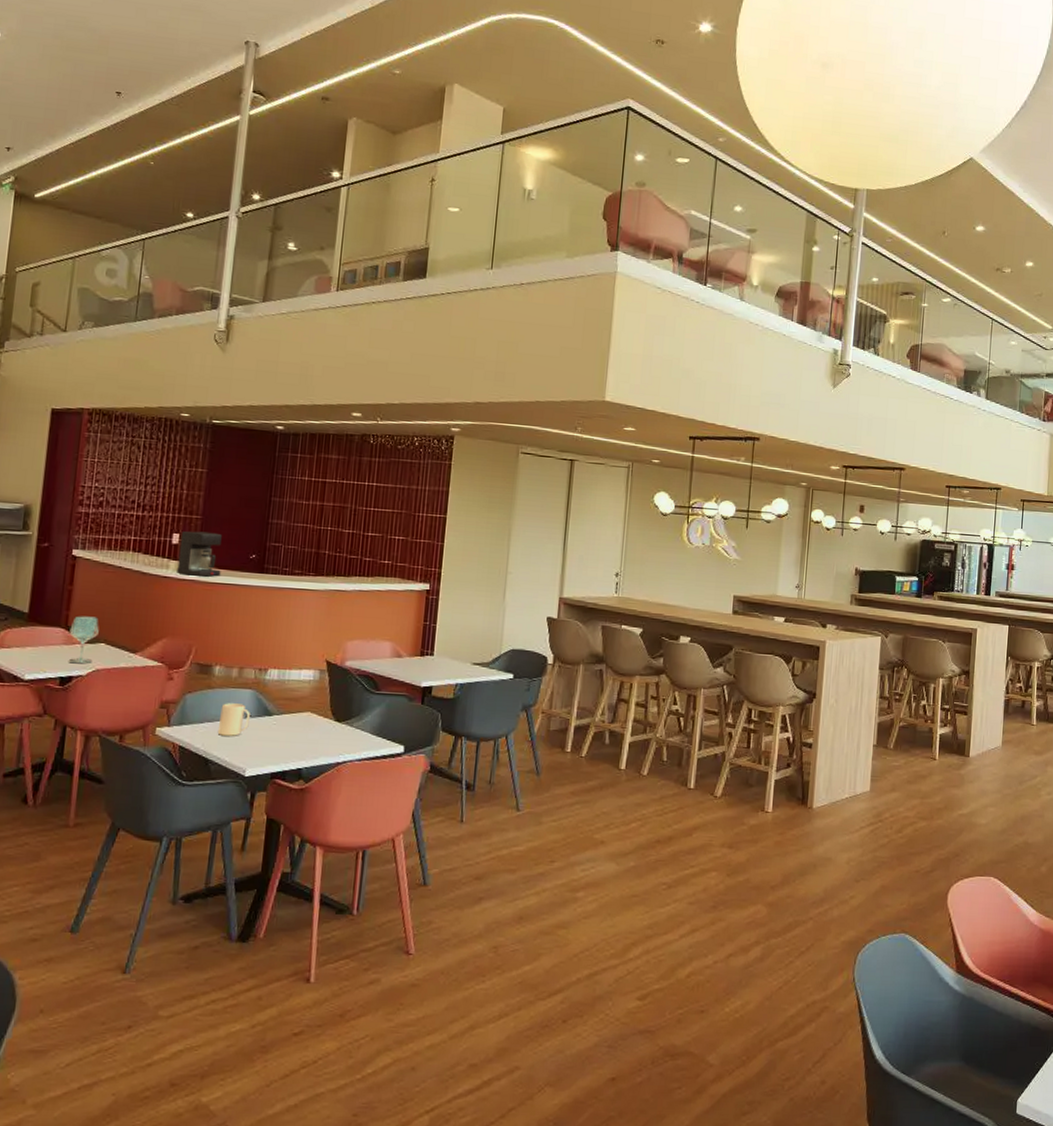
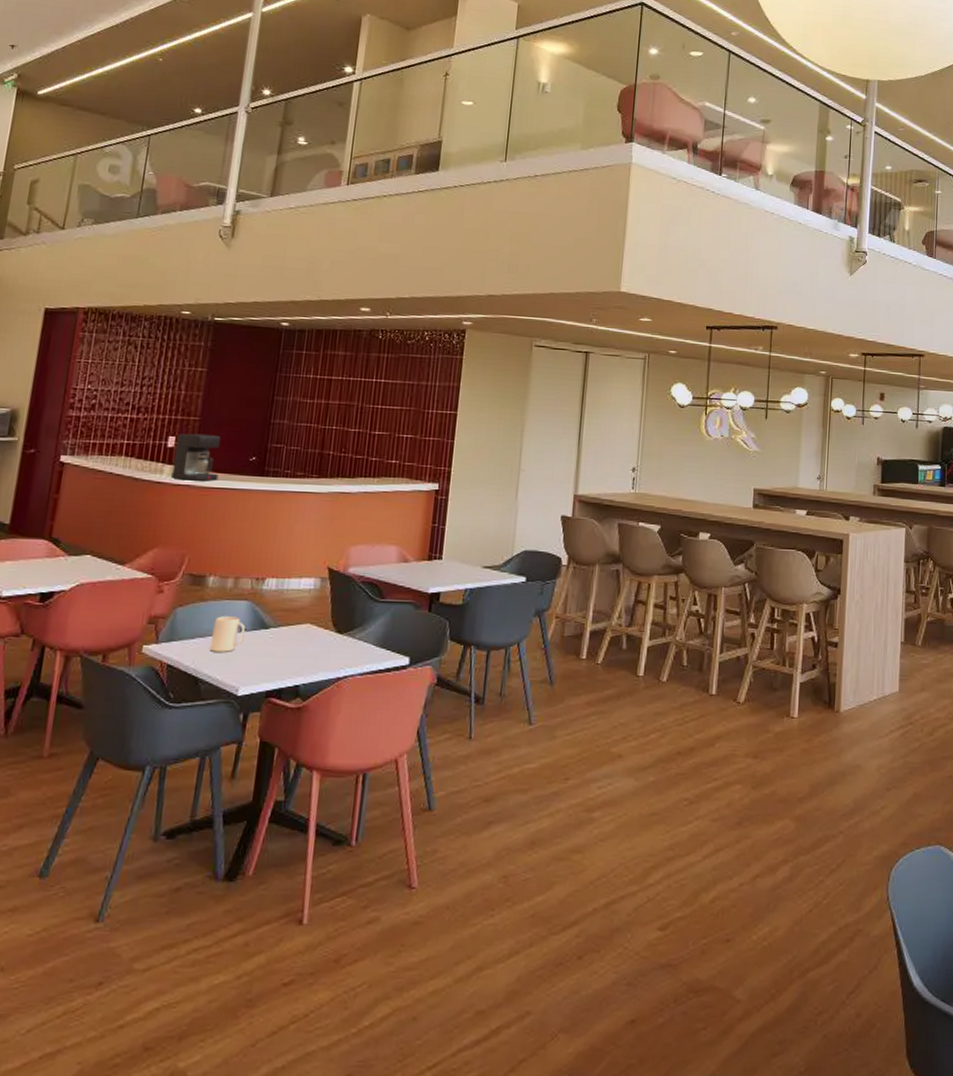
wine glass: present [68,616,100,664] -> none [50,526,87,578]

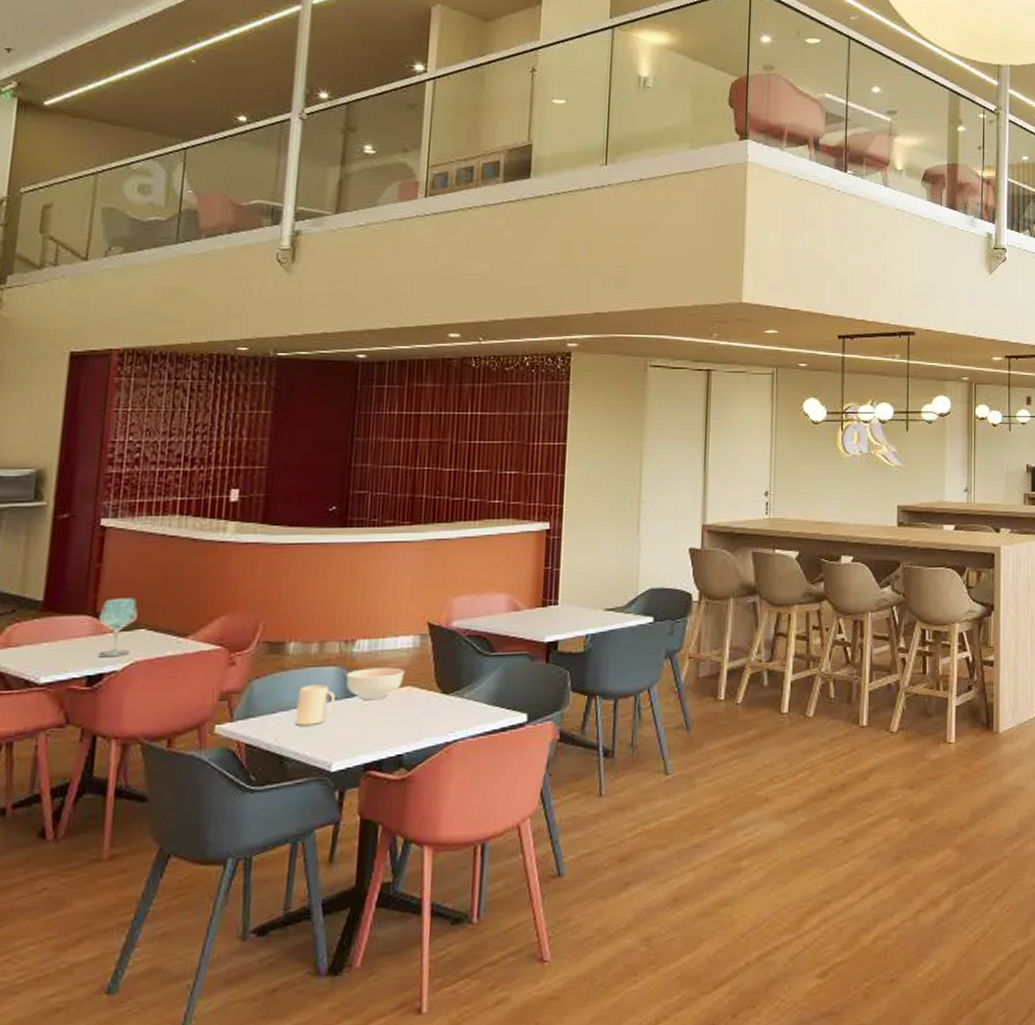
wine glass: none [50,526,87,578] -> present [97,598,139,658]
coffee maker: present [171,433,221,482] -> none [237,484,293,539]
bowl: none [255,604,306,634] -> present [345,667,405,701]

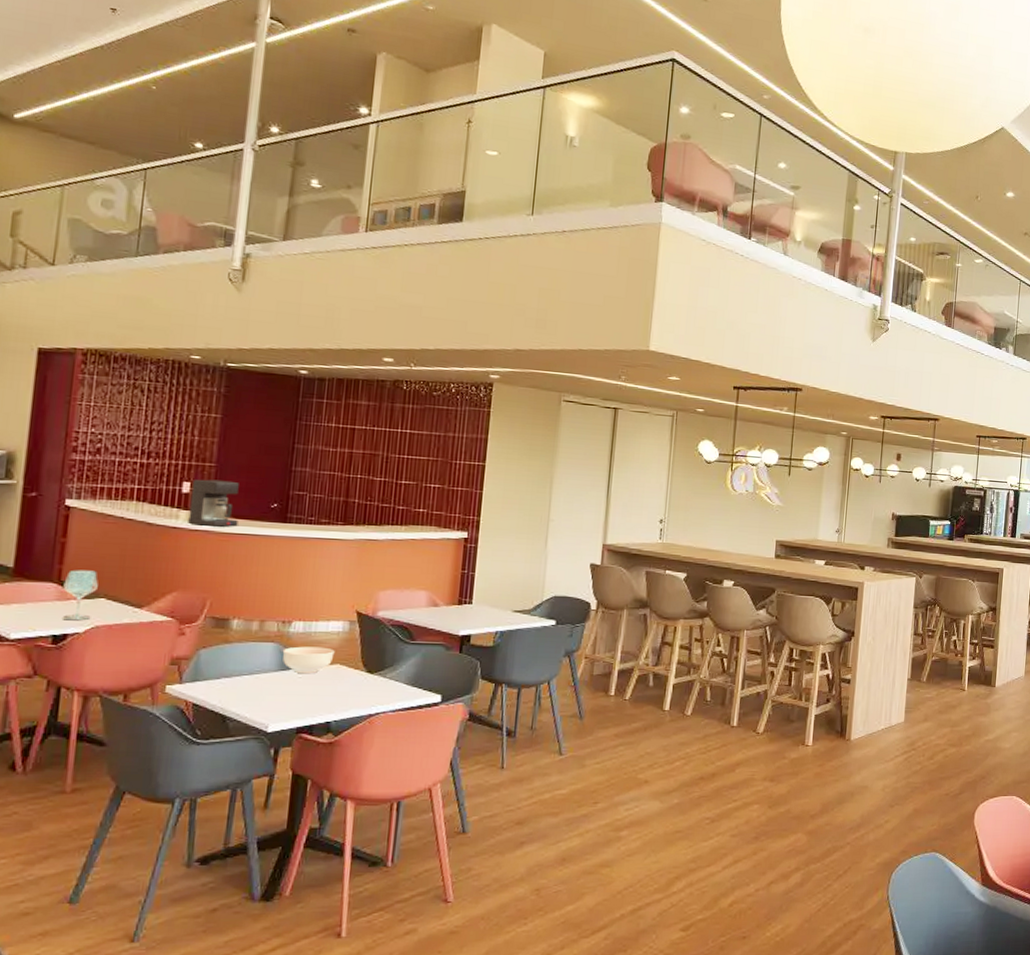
coffee maker: none [237,484,293,539] -> present [188,479,239,528]
mug: present [294,685,335,726] -> none [236,657,273,691]

